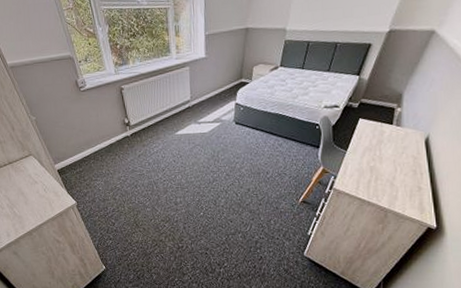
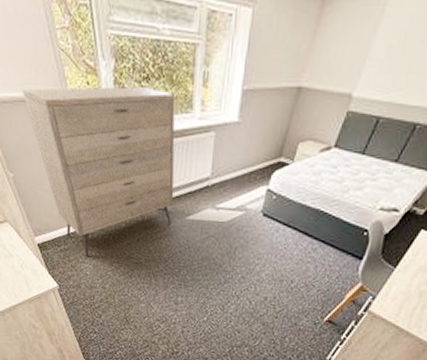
dresser: none [39,41,164,175] -> present [21,86,176,257]

